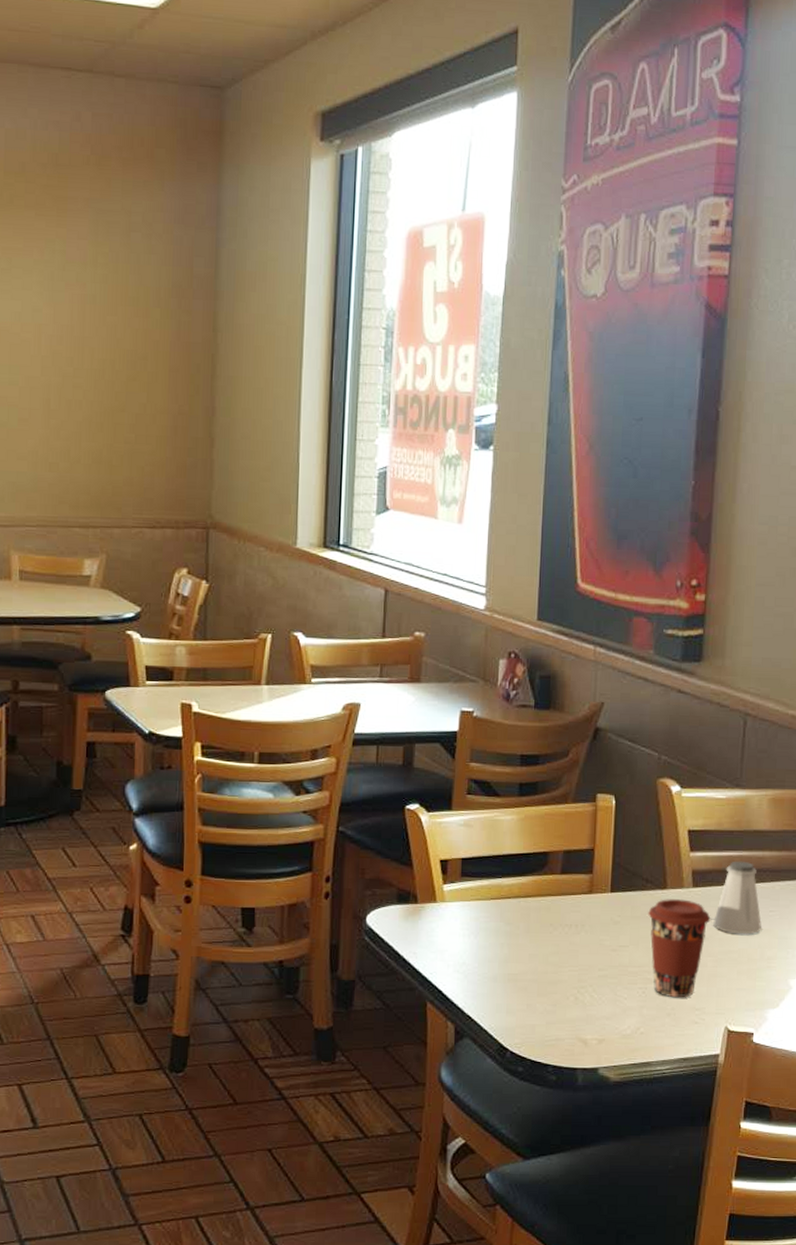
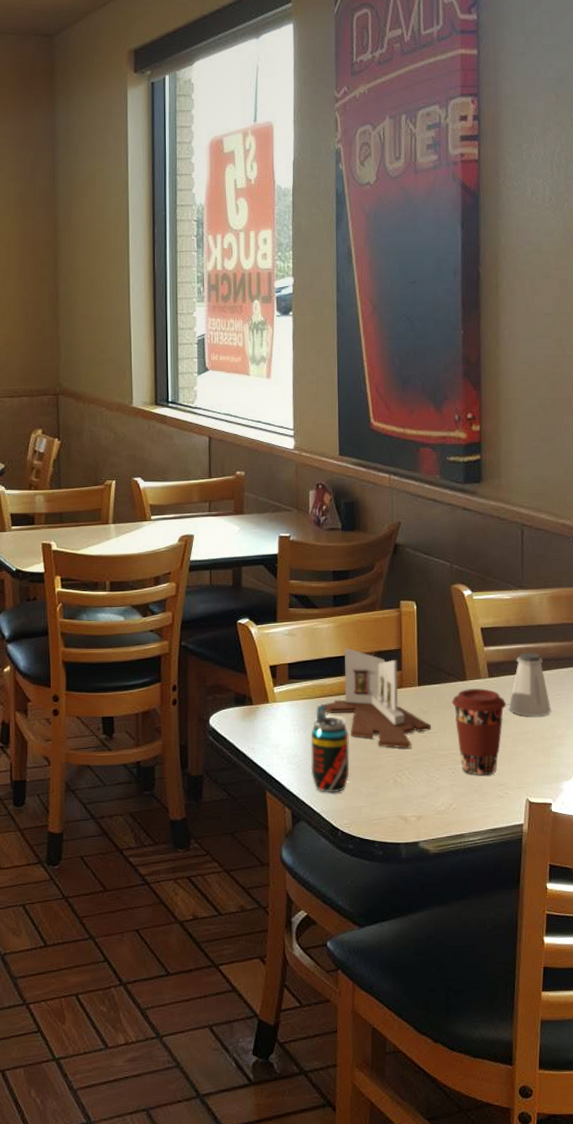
beverage can: none [480,908,527,1007] -> present [310,705,350,792]
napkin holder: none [496,844,622,963] -> present [321,647,431,748]

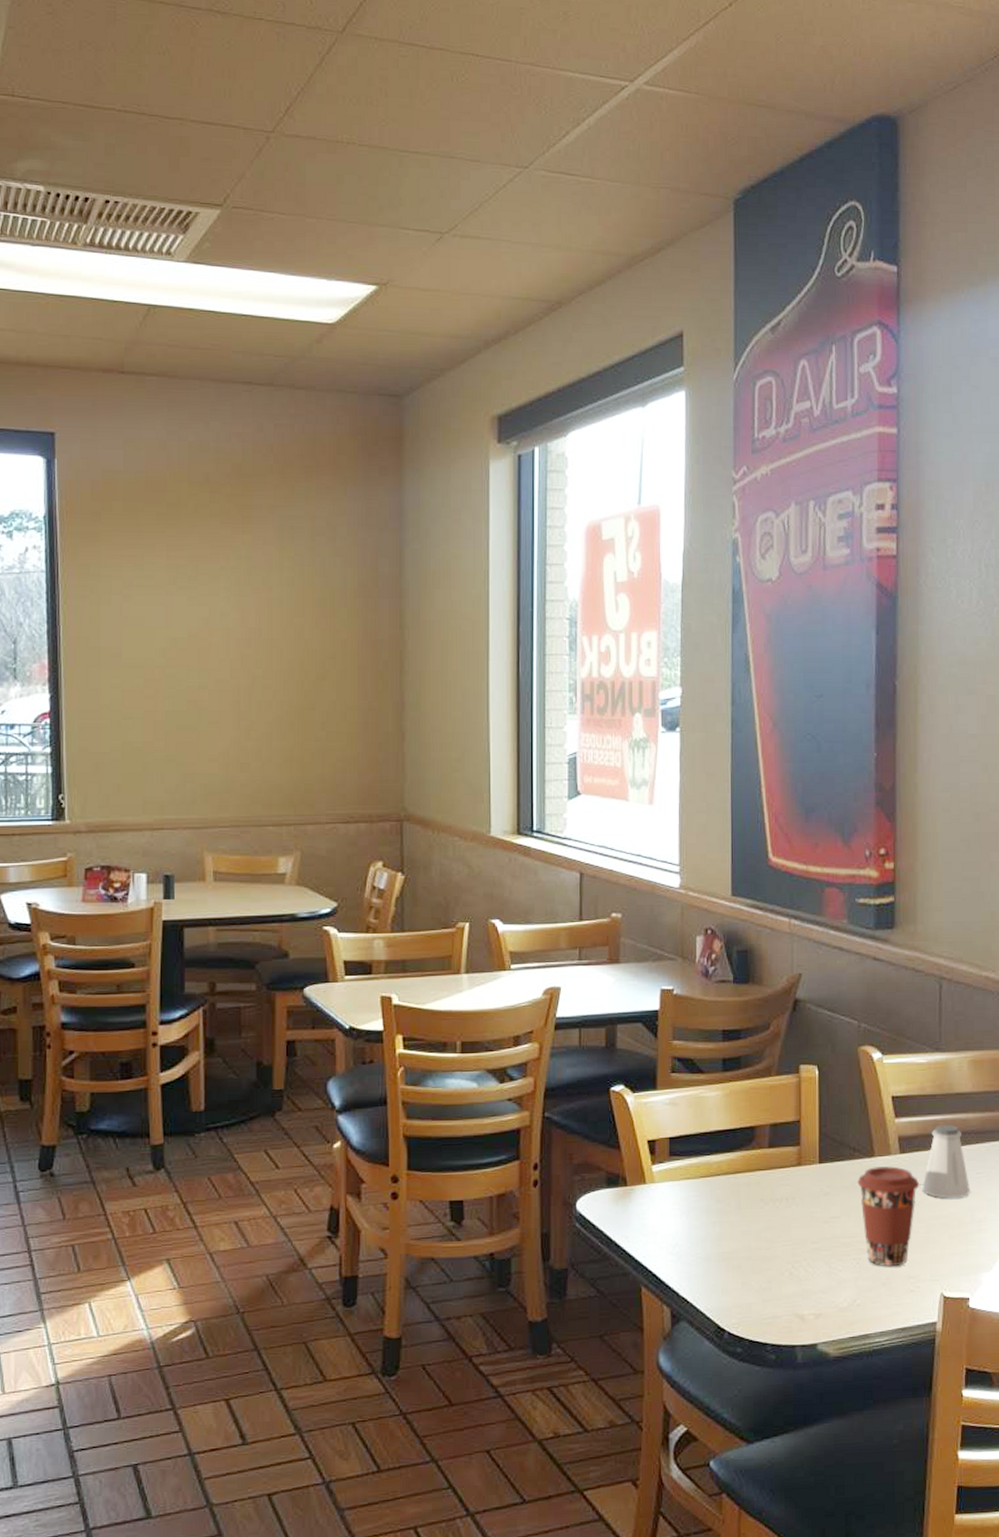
beverage can: present [310,705,350,792] -> none [693,1186,739,1288]
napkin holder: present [321,647,431,748] -> none [706,1119,833,1236]

